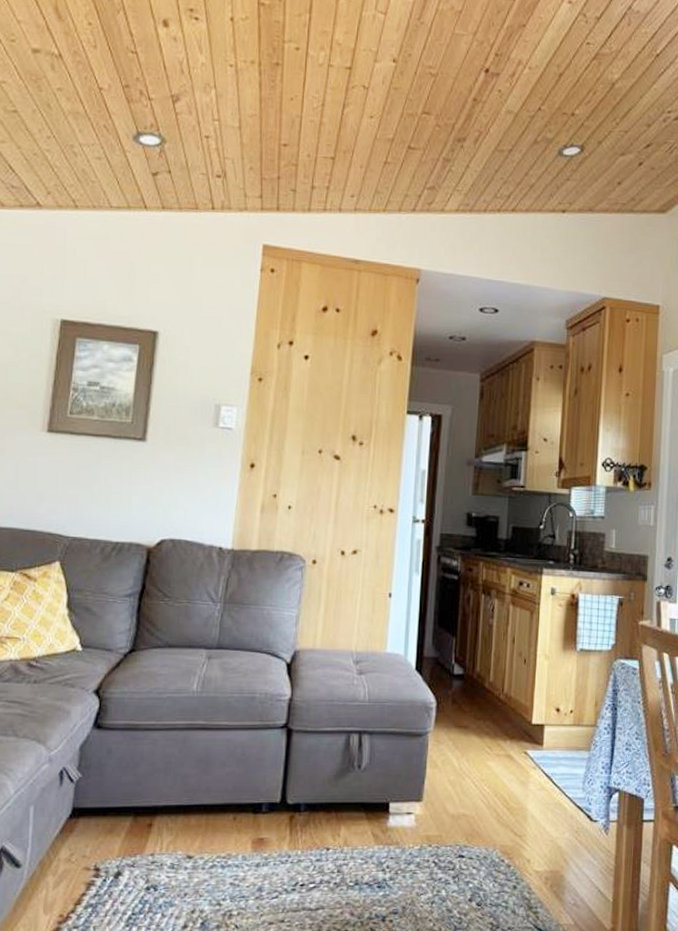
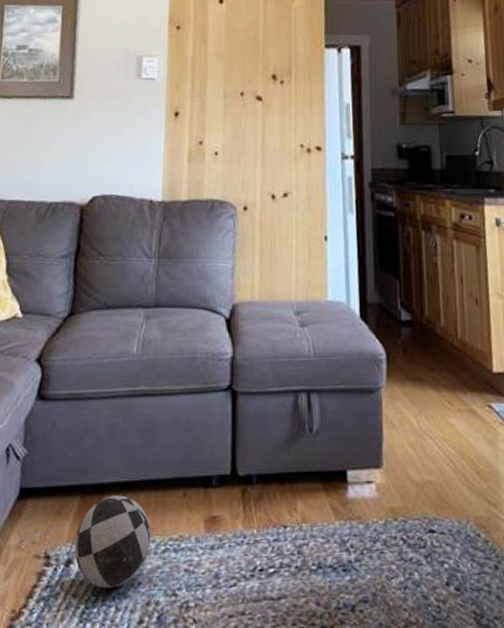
decorative ball: none [124,817,200,898] -> present [74,495,151,589]

